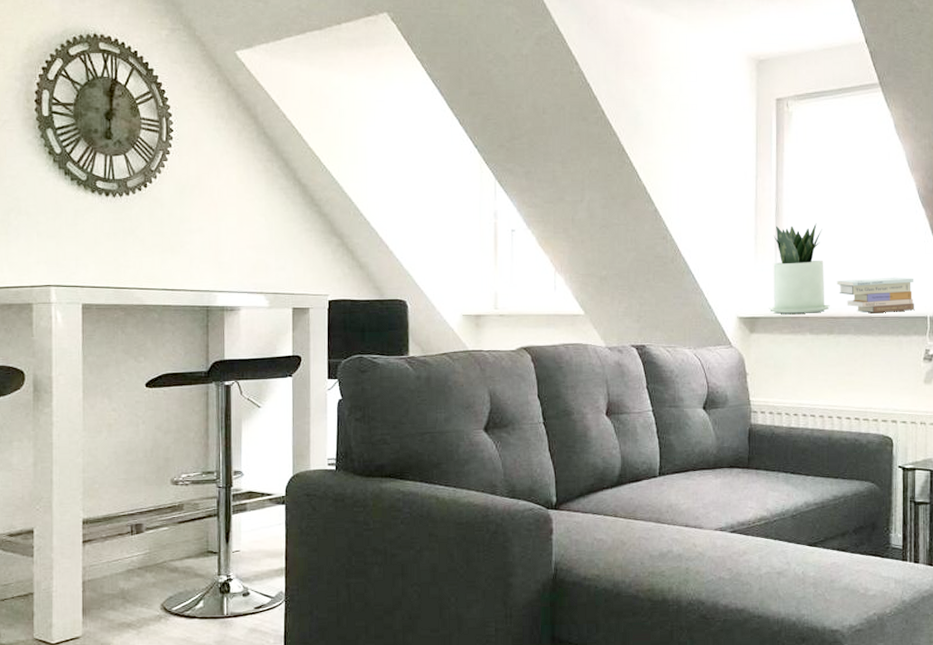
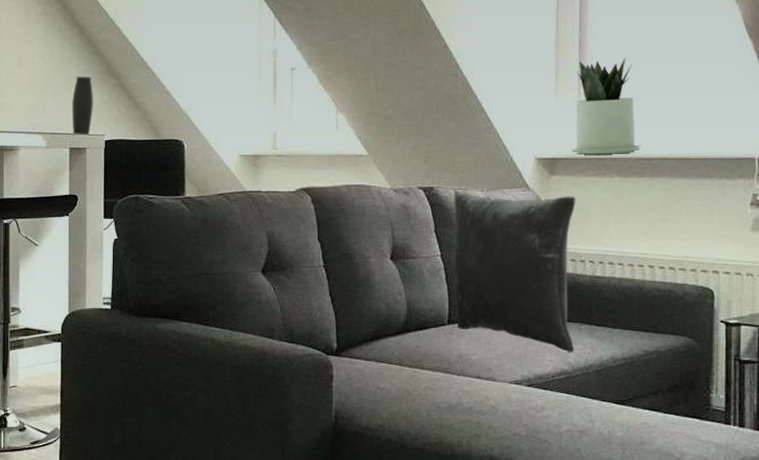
vase: none [295,235,316,295] -> present [72,76,93,135]
pillow: none [664,349,774,500] -> present [454,191,576,353]
books: present [836,277,915,314] -> none [648,115,740,155]

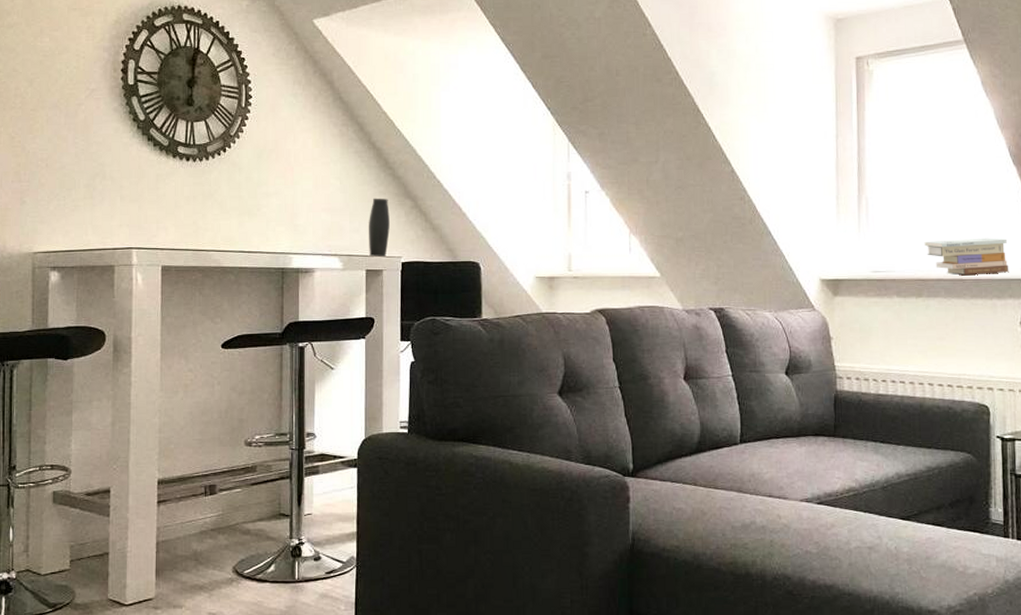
pillow: present [454,191,576,353] -> none [743,312,861,470]
planter: present [570,58,641,155] -> none [852,183,918,276]
books: none [648,115,740,155] -> present [924,238,1009,276]

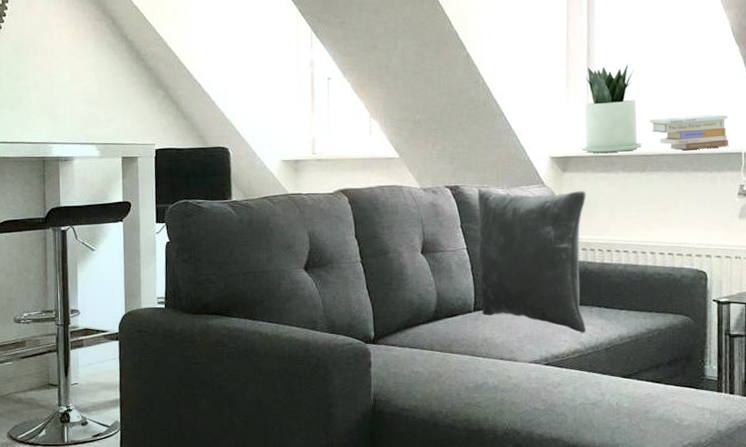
vase: present [369,198,390,257] -> none [123,88,143,145]
pillow: none [743,312,861,470] -> present [477,189,586,334]
planter: none [852,183,918,276] -> present [581,63,643,153]

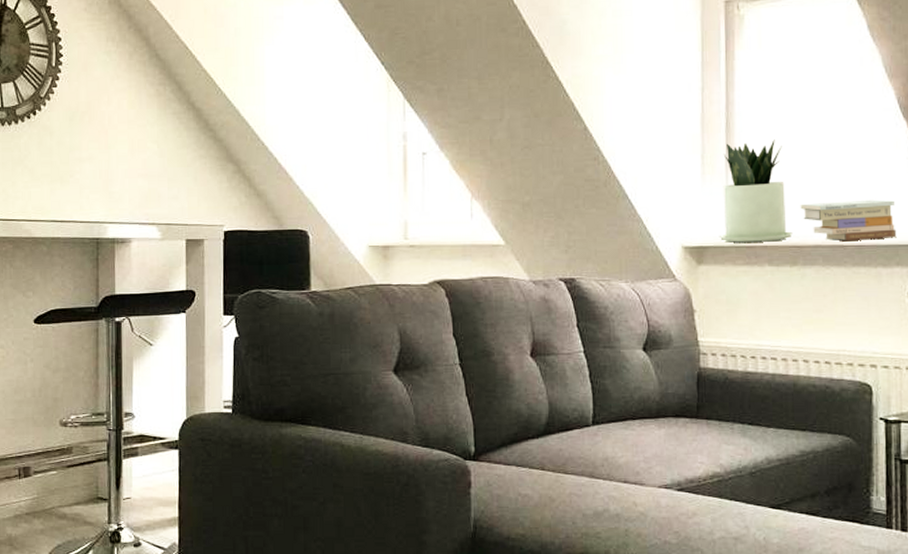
pillow: present [477,189,586,334] -> none [596,282,726,455]

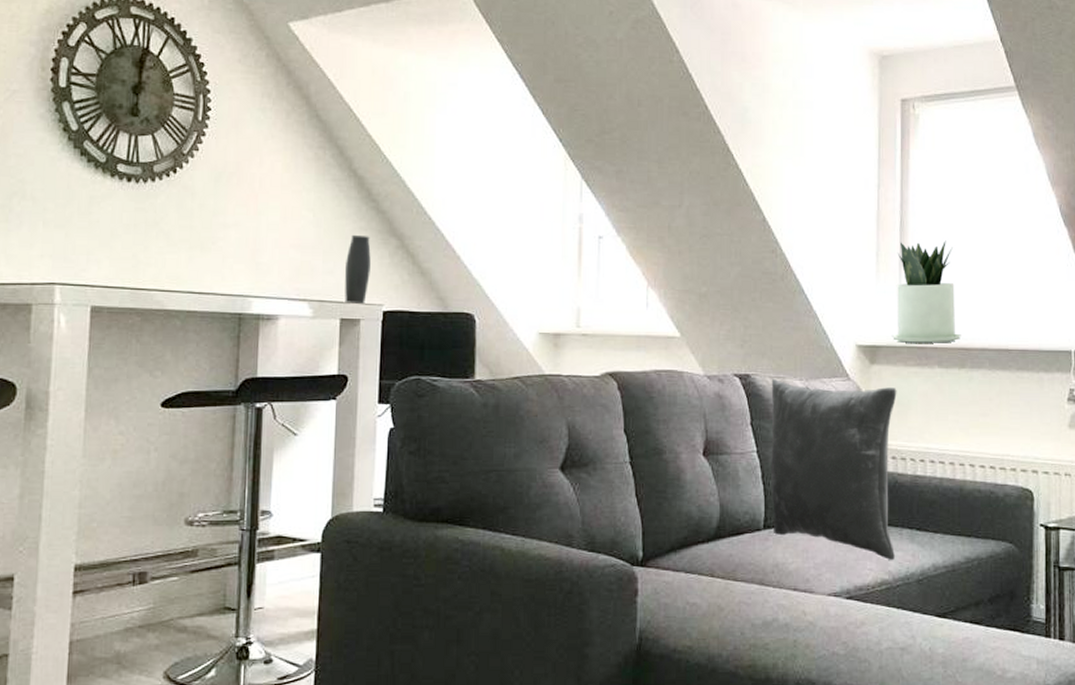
vase: none [188,162,211,225] -> present [345,234,371,304]
pillow: none [596,282,726,455] -> present [771,379,897,561]
books: present [800,199,897,242] -> none [969,304,1057,346]

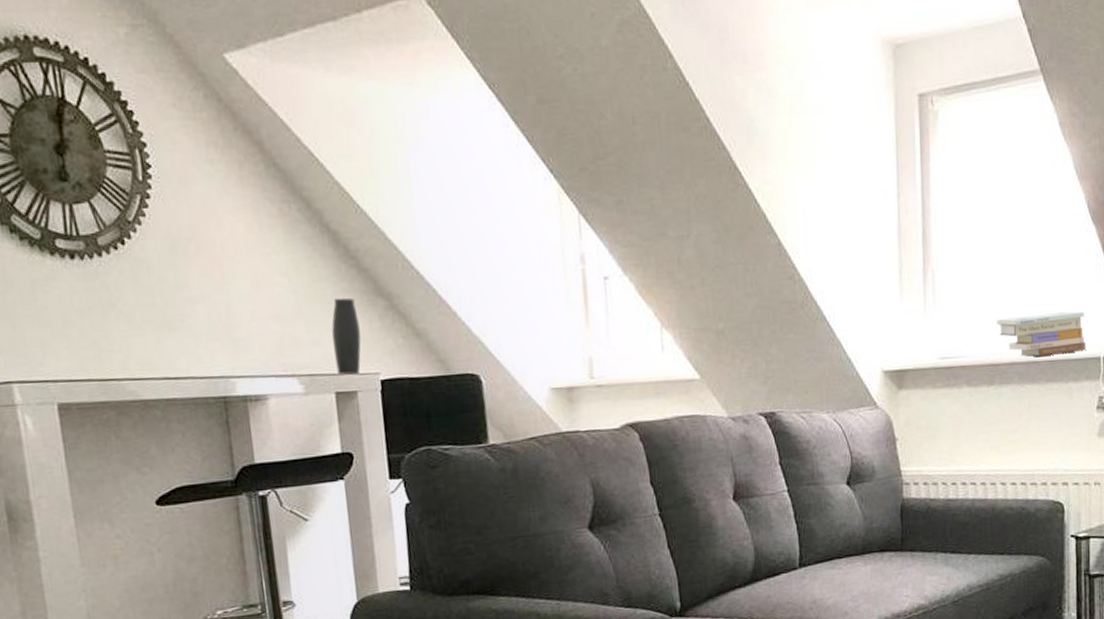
pillow: present [771,379,897,561] -> none [797,412,930,586]
planter: present [891,240,961,343] -> none [918,250,990,364]
books: none [969,304,1057,346] -> present [996,311,1086,357]

